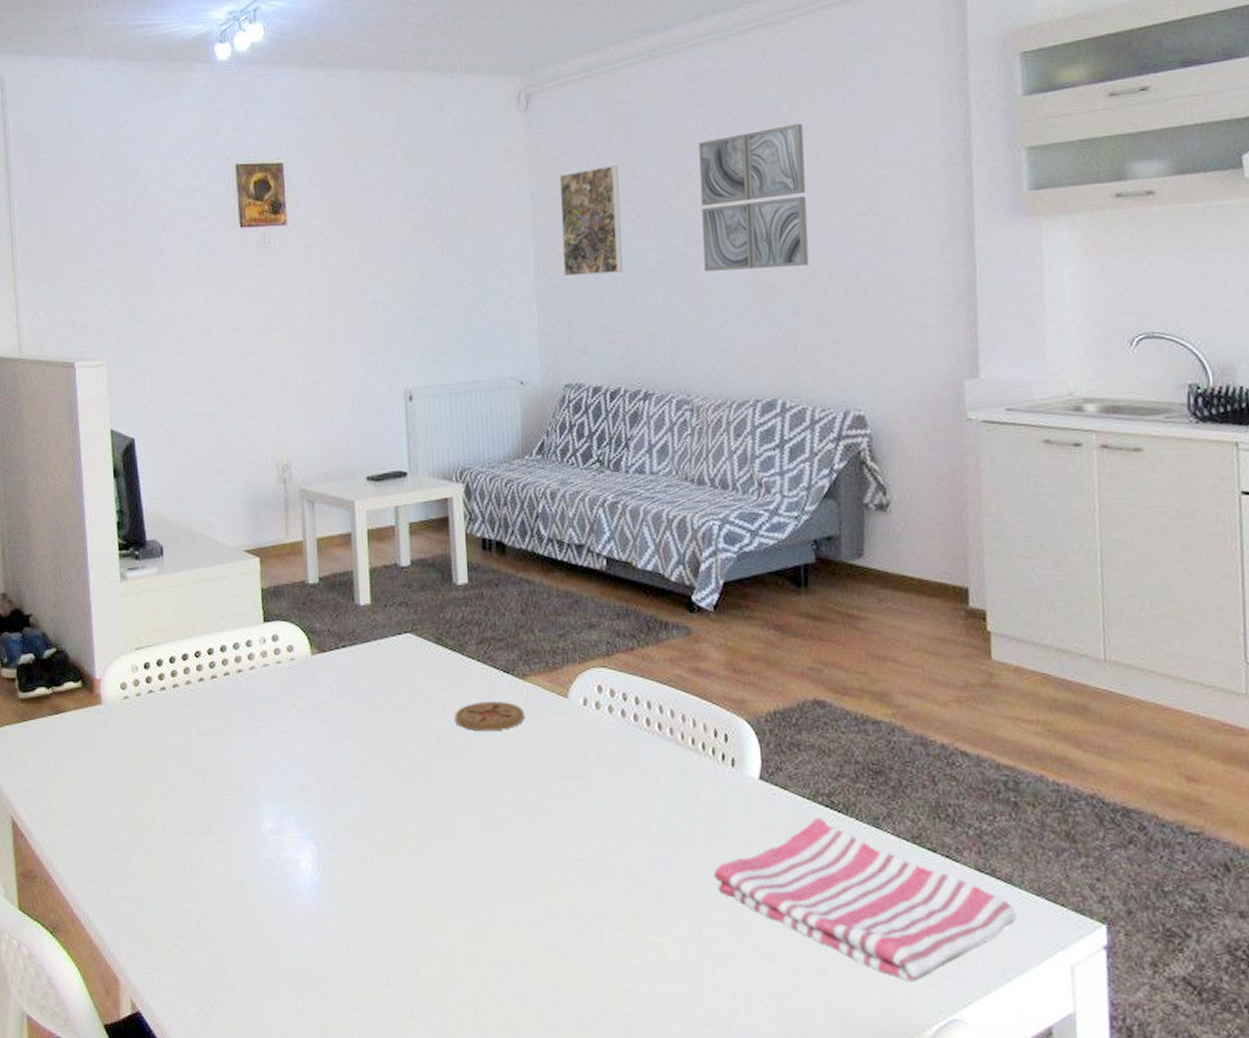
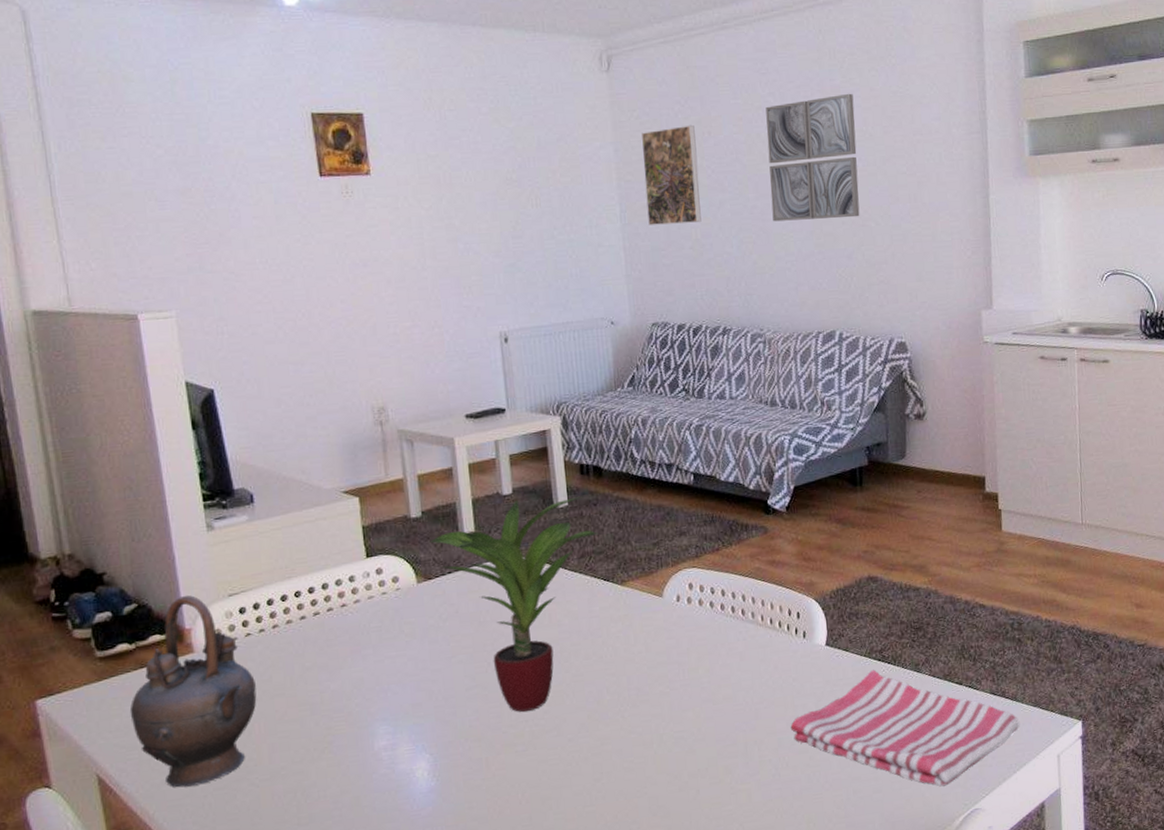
teapot: none [43,644,155,843] -> present [130,595,257,788]
potted plant: none [325,574,500,811] -> present [430,496,599,712]
coaster: present [455,702,525,732] -> none [560,606,625,635]

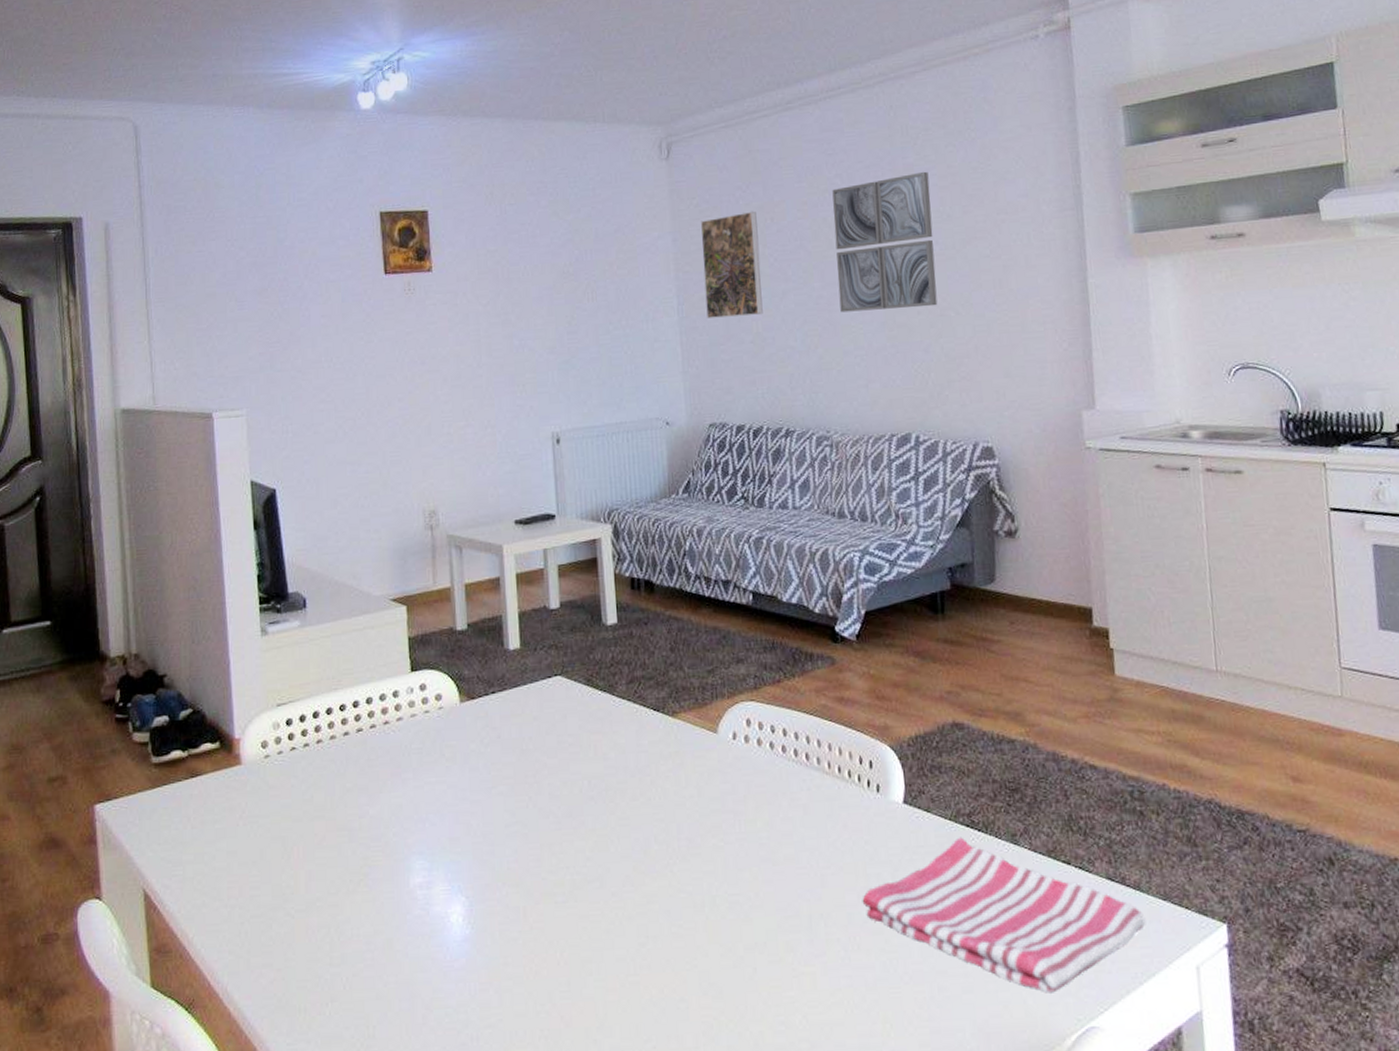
teapot: present [130,595,257,788] -> none [178,702,297,911]
potted plant: present [430,496,599,712] -> none [474,614,649,856]

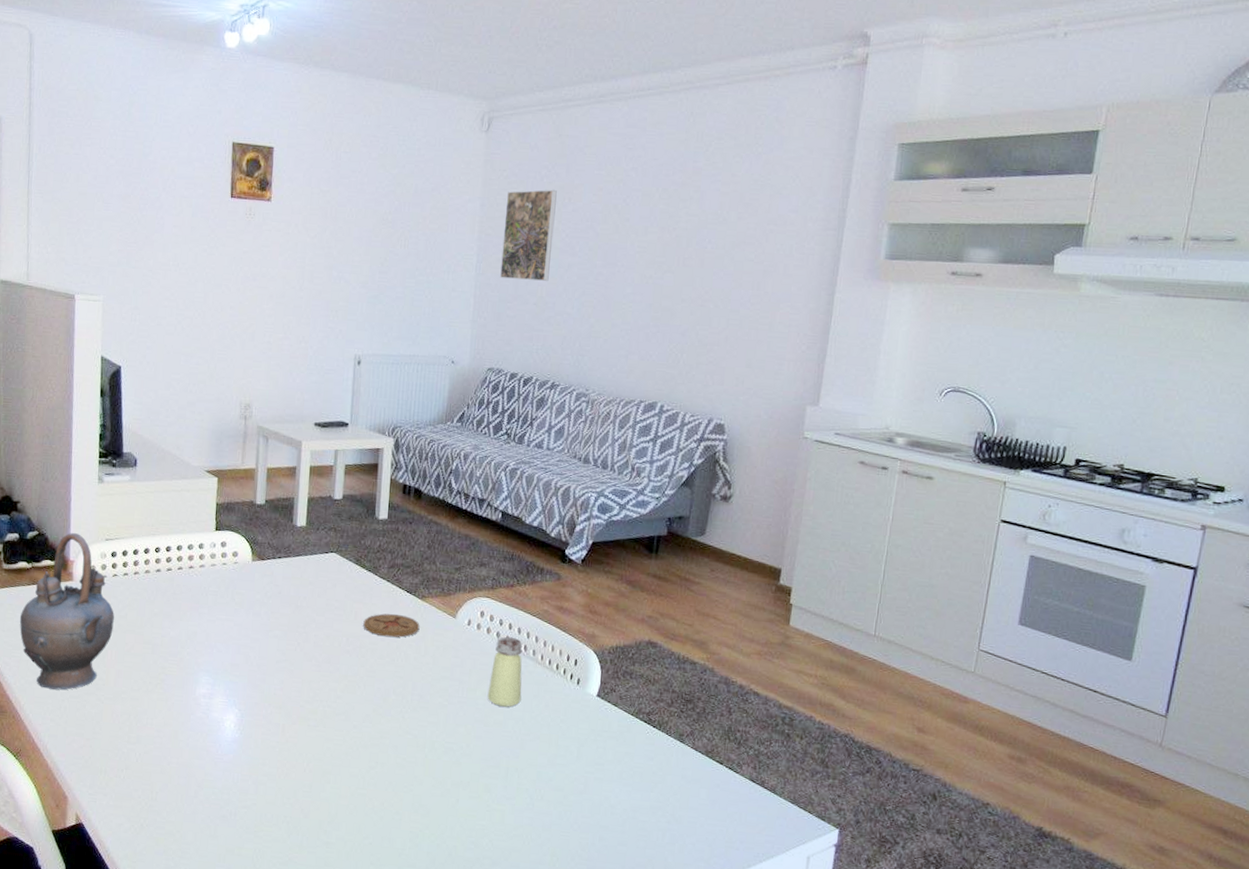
teapot: none [178,702,297,911] -> present [19,532,114,690]
coaster: none [606,740,676,772] -> present [363,613,420,638]
saltshaker: none [770,745,813,837] -> present [487,636,523,707]
wall art: present [832,171,938,313] -> none [615,176,714,297]
dish towel: present [862,837,1146,993] -> none [550,729,775,857]

